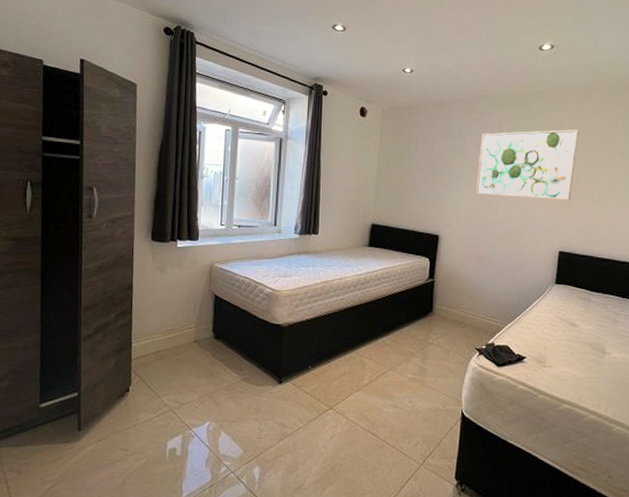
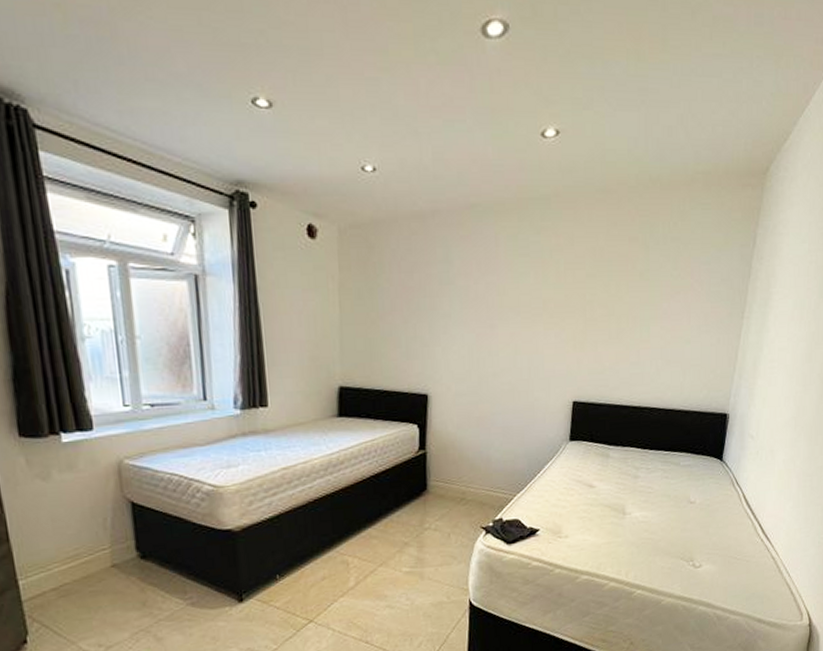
wall art: present [476,129,579,200] -> none [471,246,592,339]

